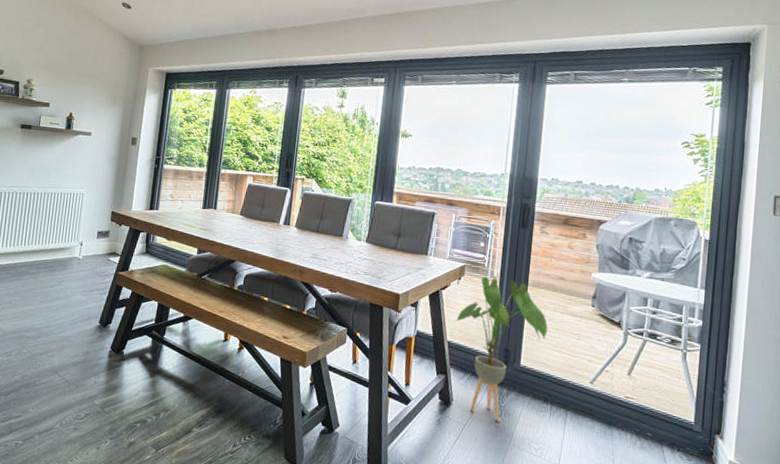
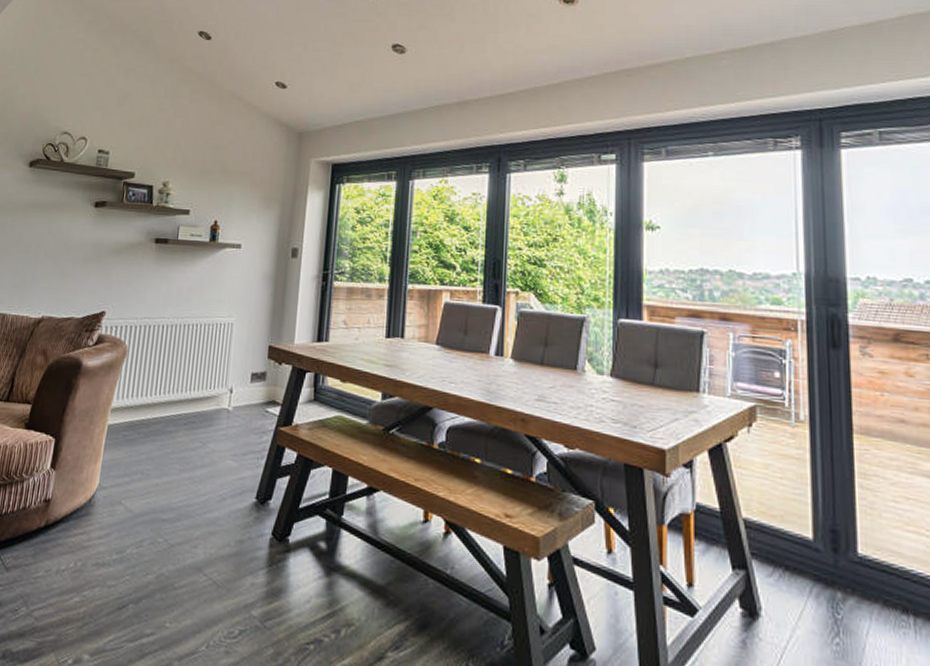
house plant: present [455,276,548,422] -> none [751,420,892,644]

